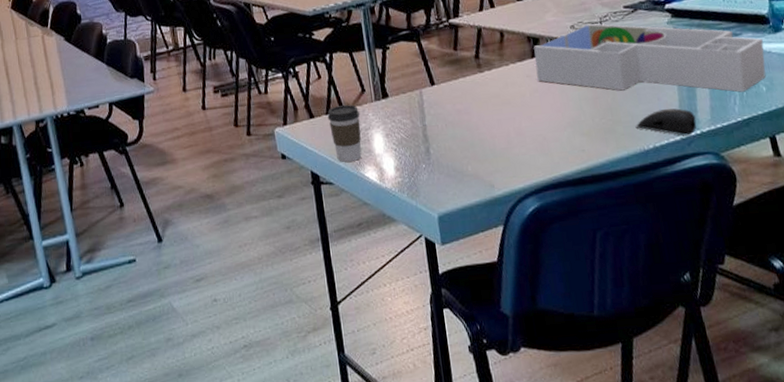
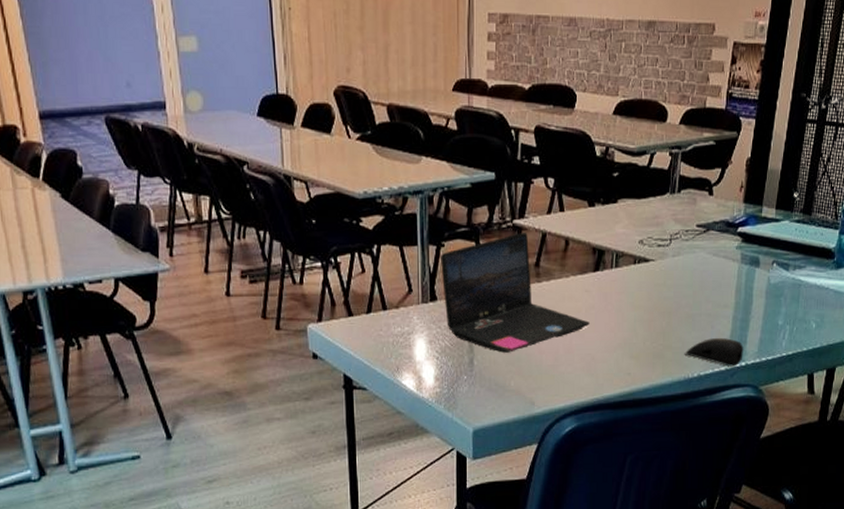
coffee cup: present [327,105,362,162] -> none [368,304,404,367]
laptop: none [387,30,536,140] -> present [441,233,590,353]
desk organizer: present [533,23,766,92] -> none [596,240,824,327]

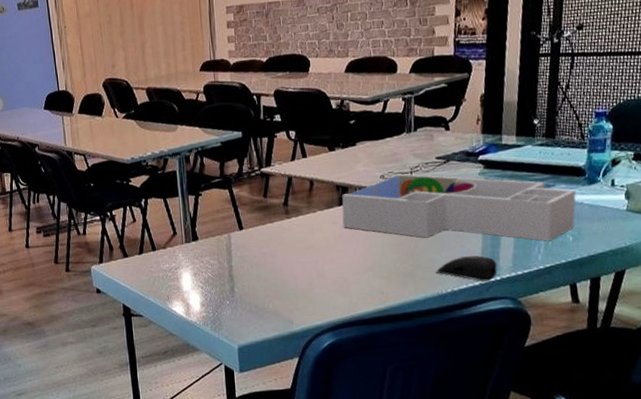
laptop: present [441,233,590,353] -> none [199,178,339,280]
desk organizer: none [596,240,824,327] -> present [342,173,576,242]

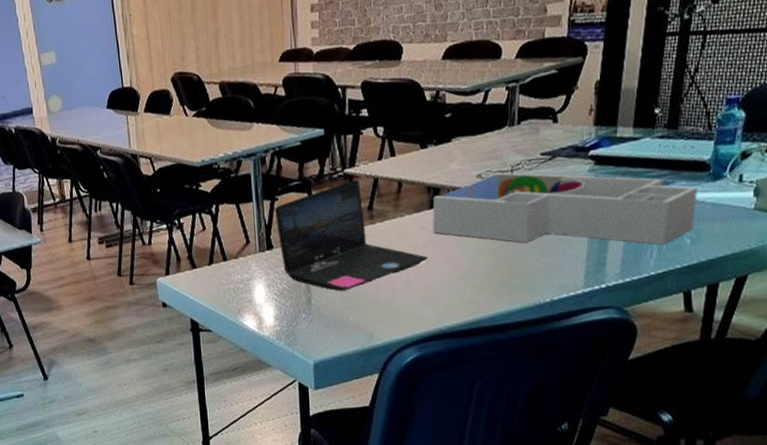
laptop: none [199,178,339,280] -> present [275,180,428,291]
computer mouse: present [435,255,498,282] -> none [533,261,603,290]

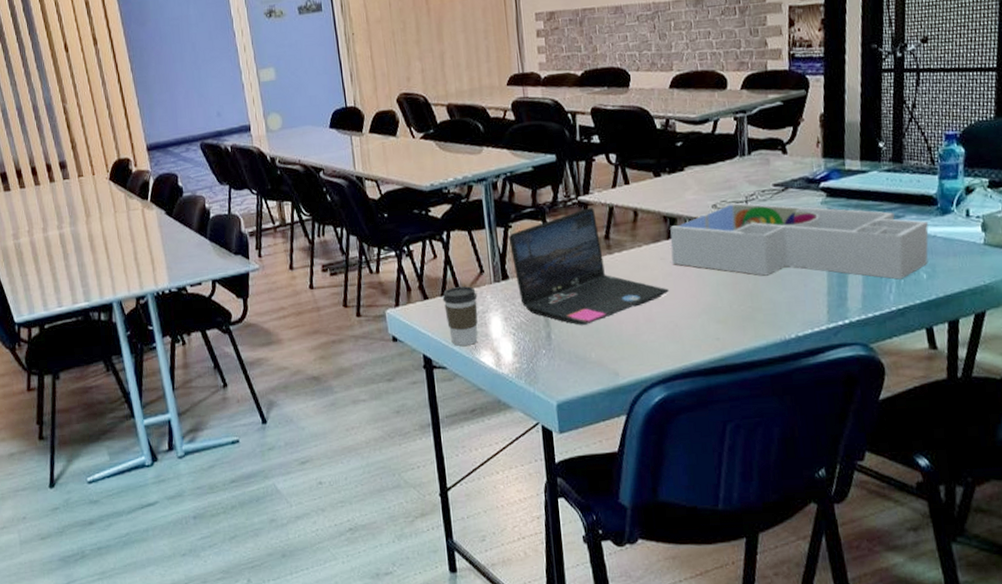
coffee cup: none [210,256,243,311] -> present [442,286,478,346]

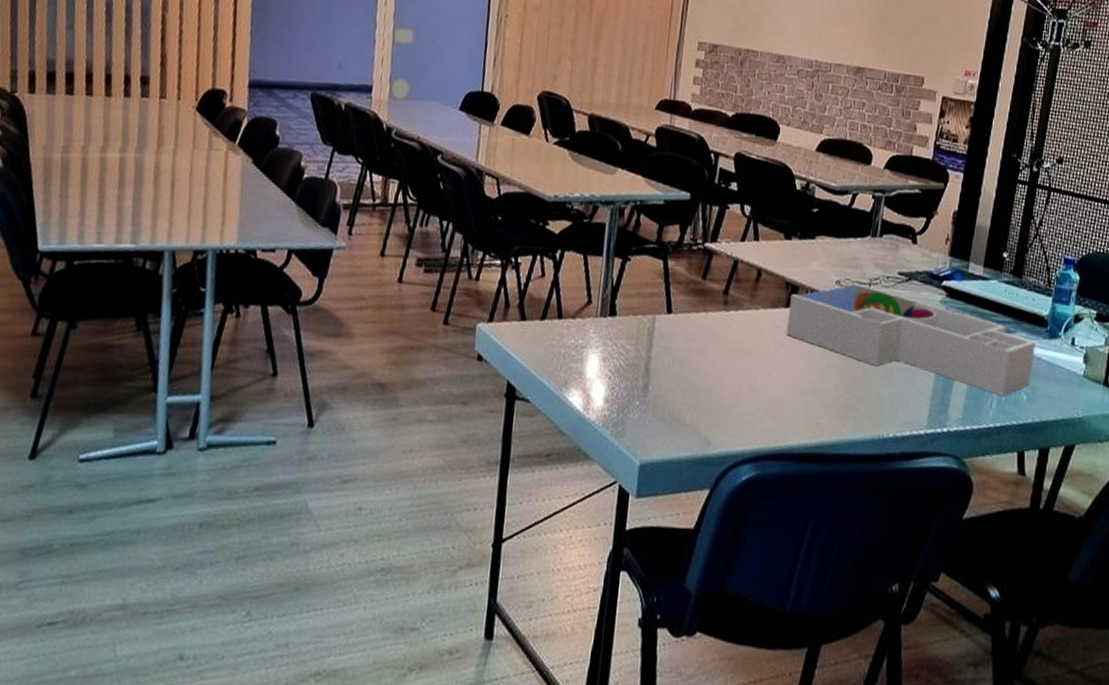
coffee cup: present [442,286,478,346] -> none [540,312,580,381]
laptop: present [509,208,669,325] -> none [624,257,778,382]

